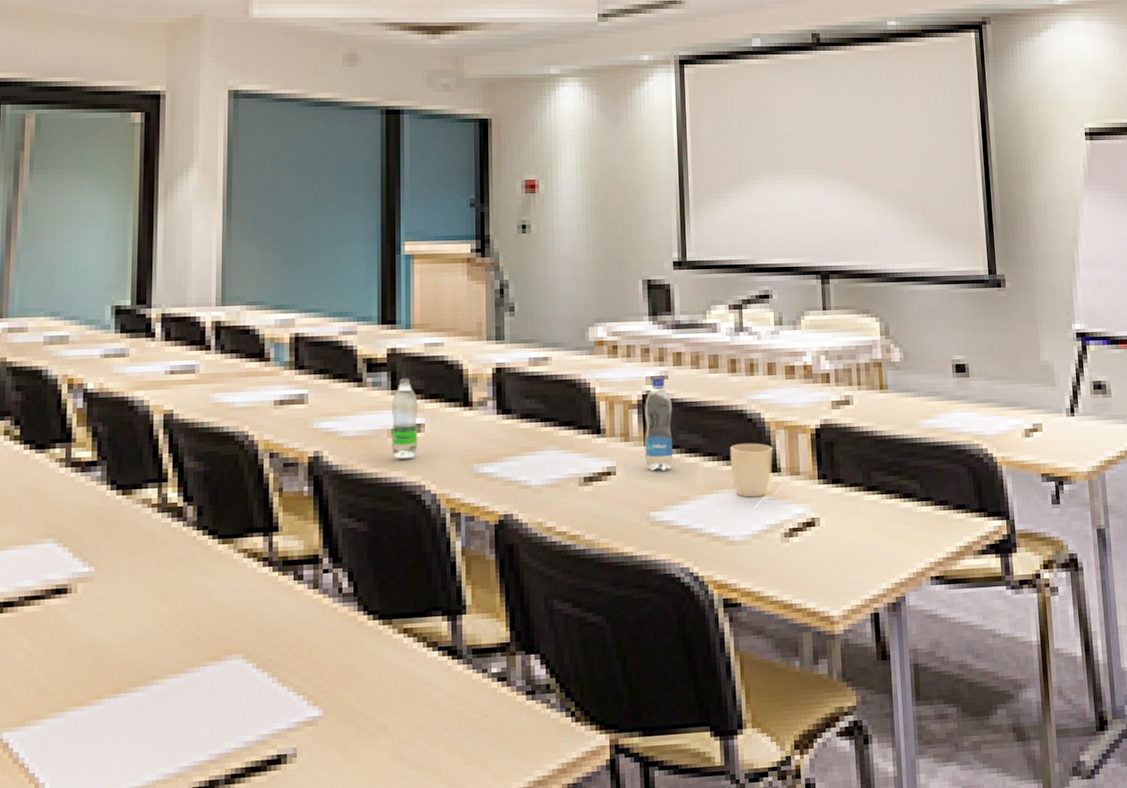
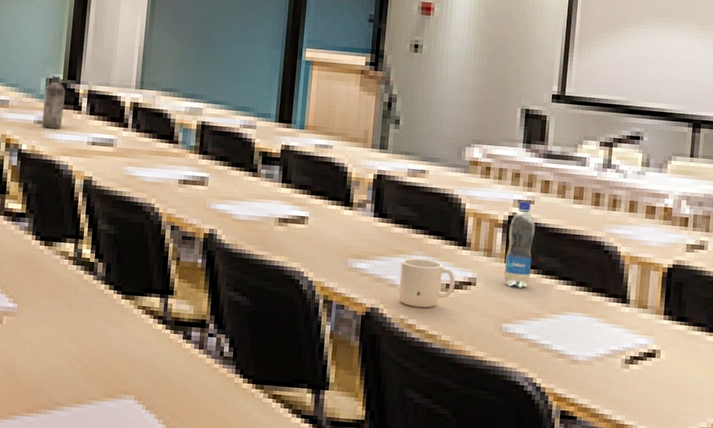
water bottle: none [110,301,135,362] -> present [42,75,65,130]
bottle: present [391,378,418,459] -> none [277,173,305,246]
mug: none [532,453,593,508] -> present [398,258,455,308]
cup: present [729,443,773,498] -> none [583,272,625,324]

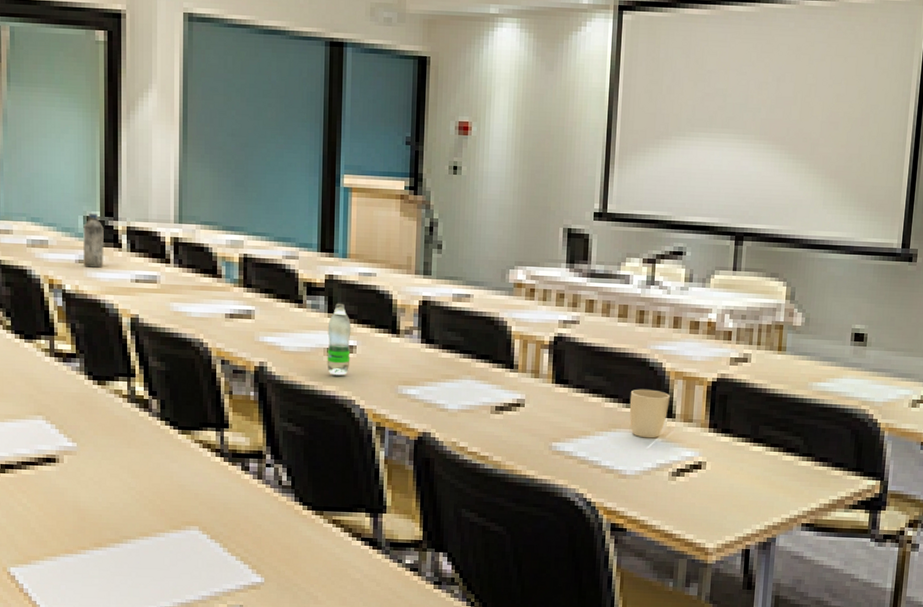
bottle: none [277,173,305,246] -> present [327,303,351,376]
mug: present [398,258,455,308] -> none [449,382,504,431]
bottle: present [504,201,535,288] -> none [552,321,581,407]
cup: none [583,272,625,324] -> present [629,389,670,439]

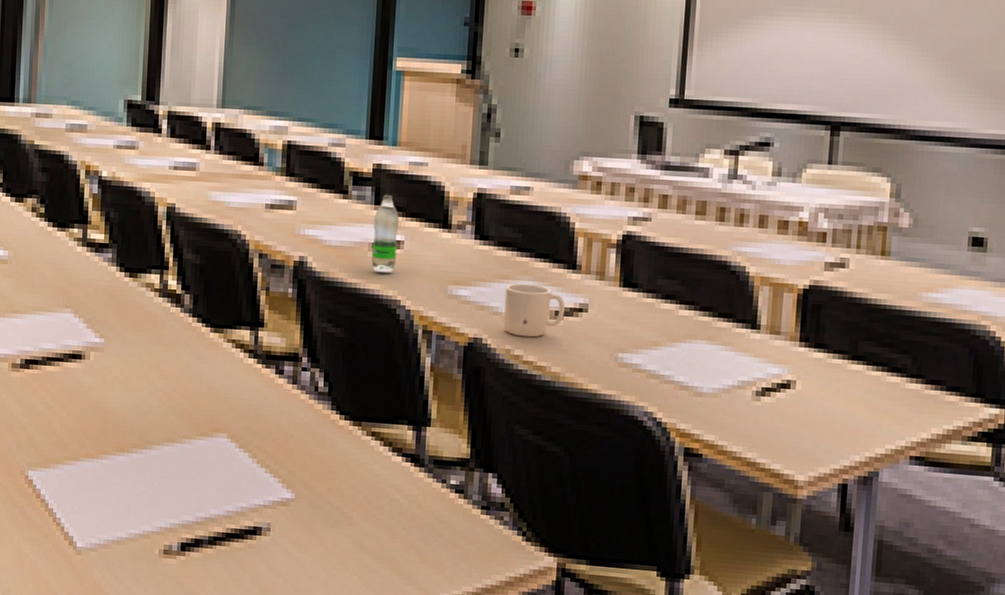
water bottle: present [83,212,104,268] -> none [121,96,144,154]
mug: none [449,382,504,431] -> present [503,283,565,338]
cup: present [629,389,670,439] -> none [707,295,754,352]

